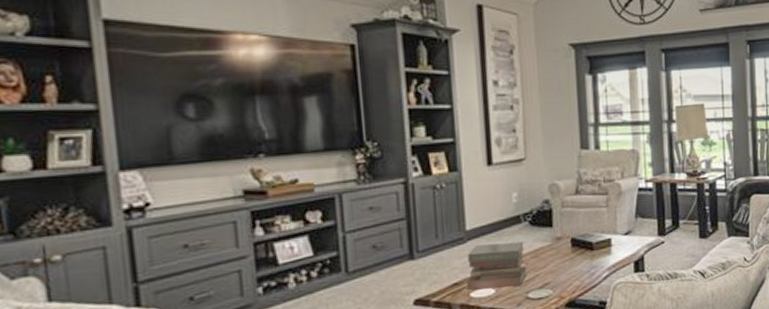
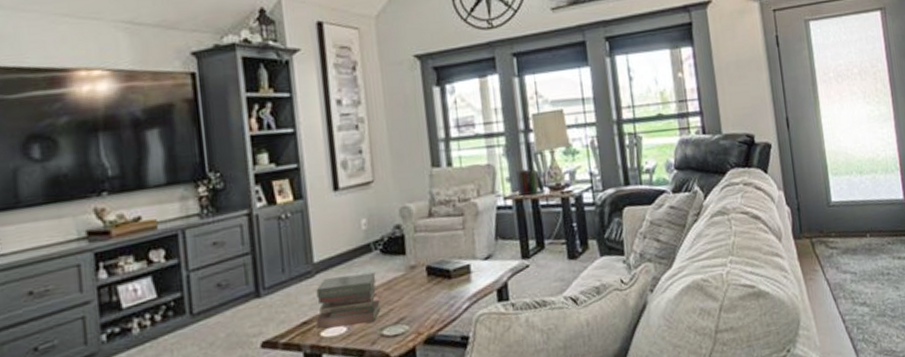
books: none [658,155,683,180] -> present [516,168,545,196]

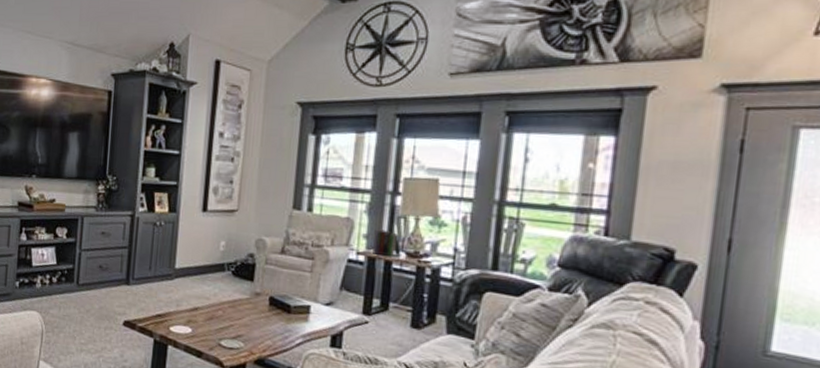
books: present [316,272,381,329] -> none [168,284,224,332]

